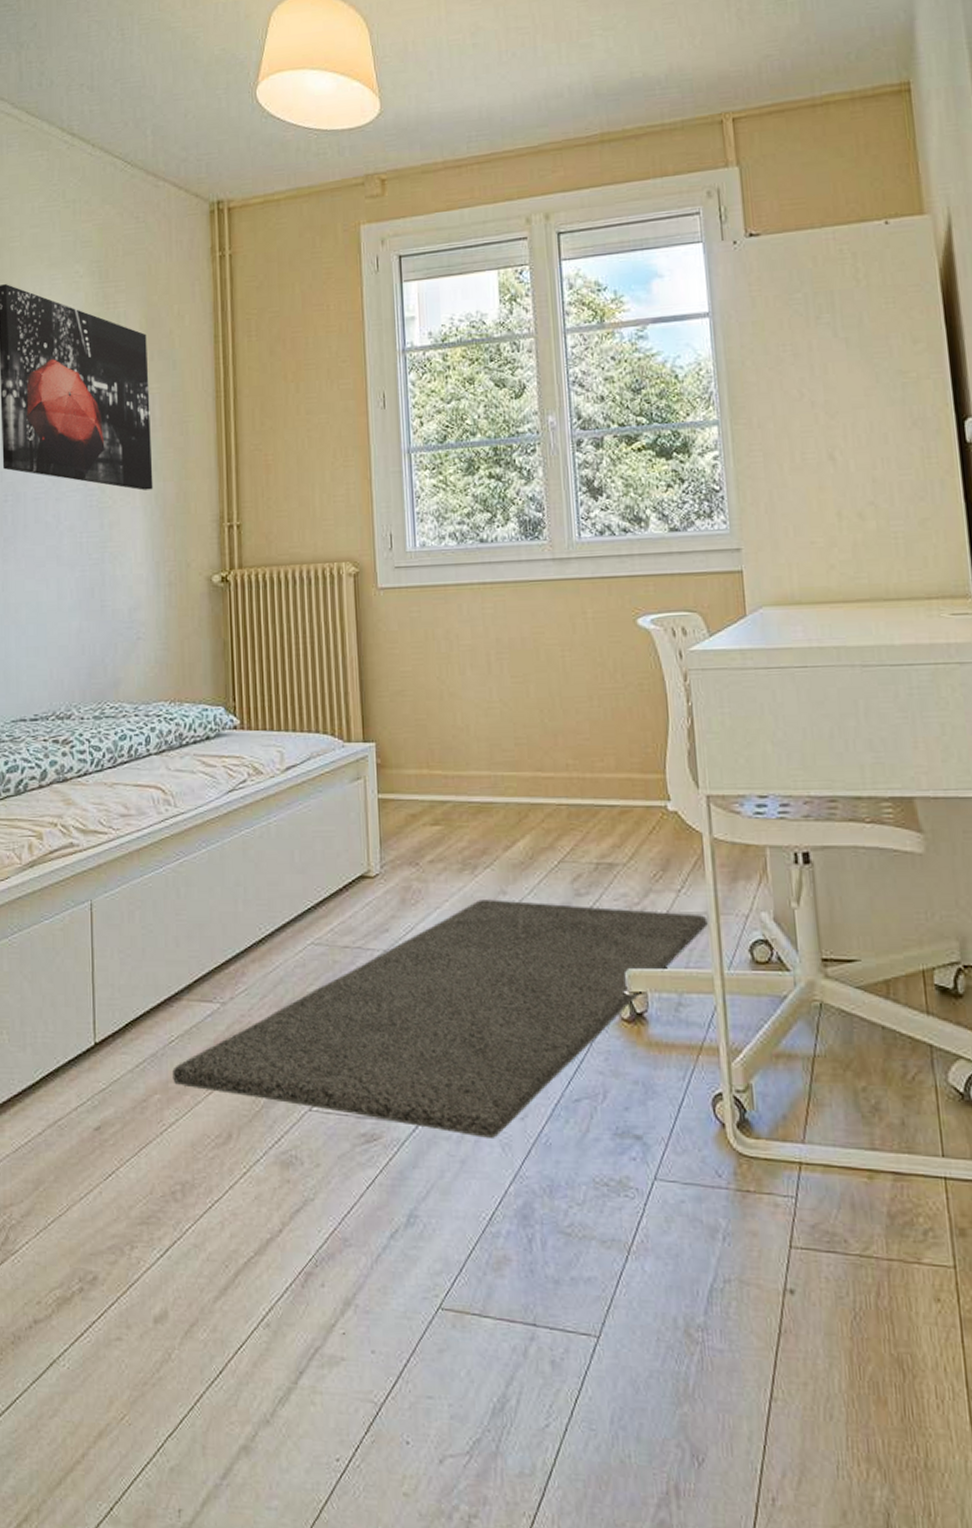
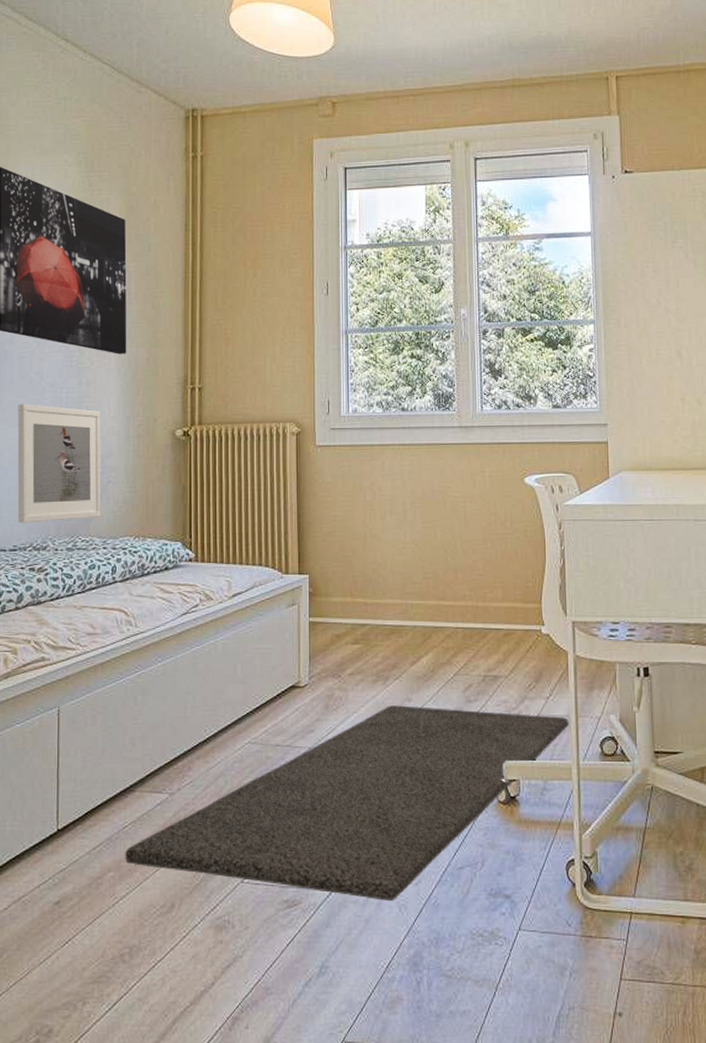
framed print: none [34,551,131,689] -> present [17,403,102,523]

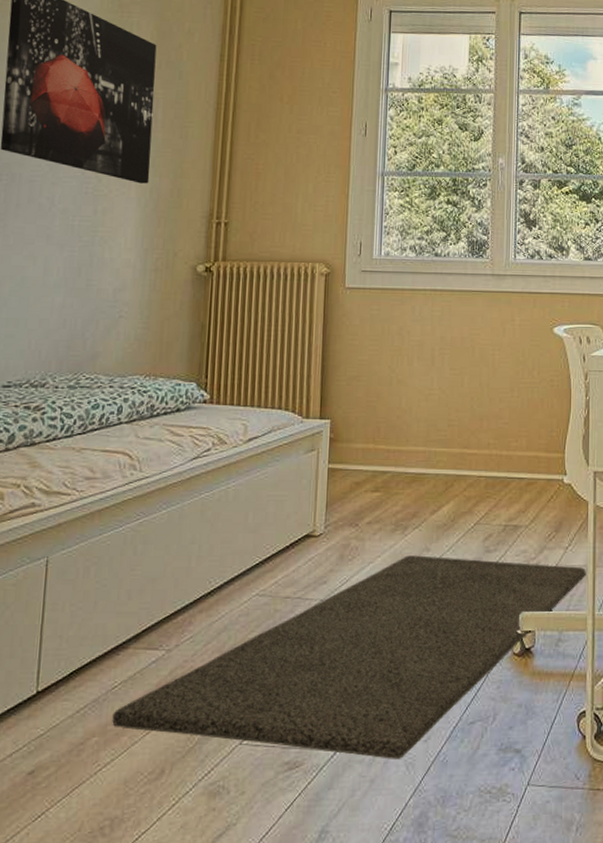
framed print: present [17,403,102,523] -> none [15,229,117,358]

